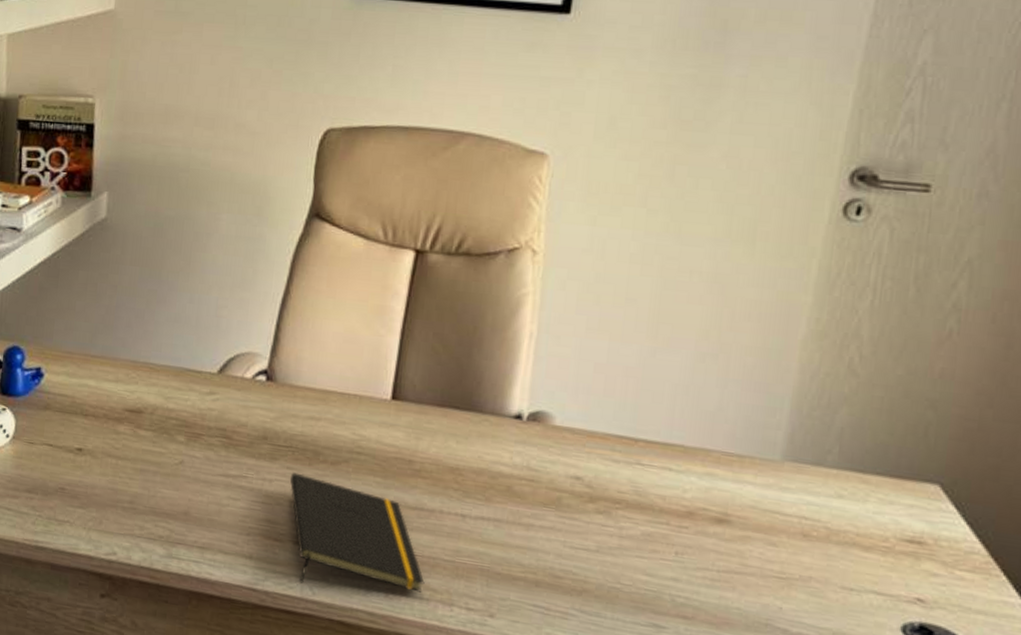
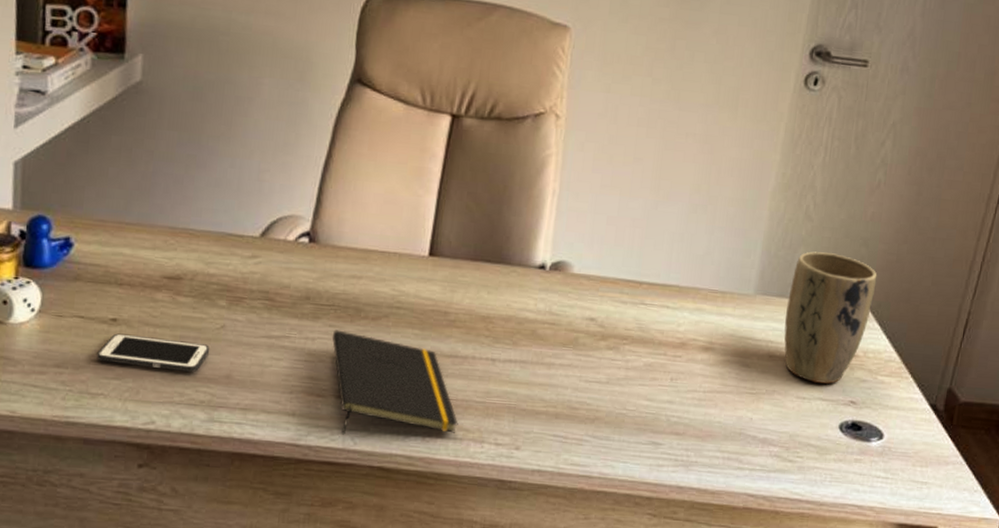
cell phone: none [63,463,169,506] -> present [96,333,210,372]
plant pot: none [822,412,951,575] -> present [784,251,878,384]

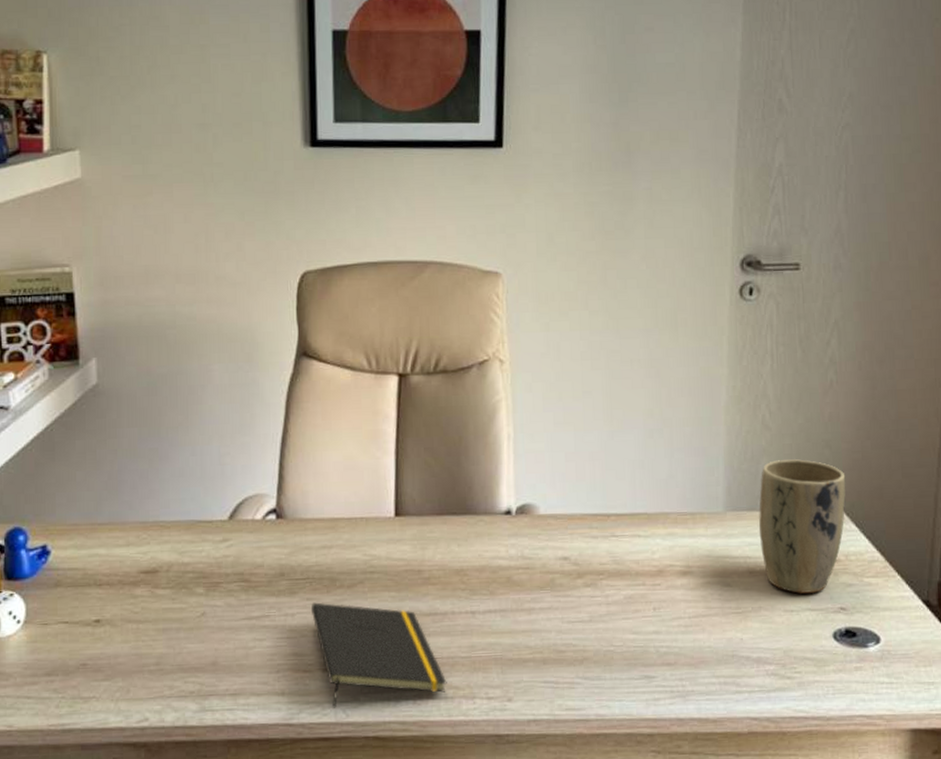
cell phone: present [96,333,210,372] -> none [85,633,194,665]

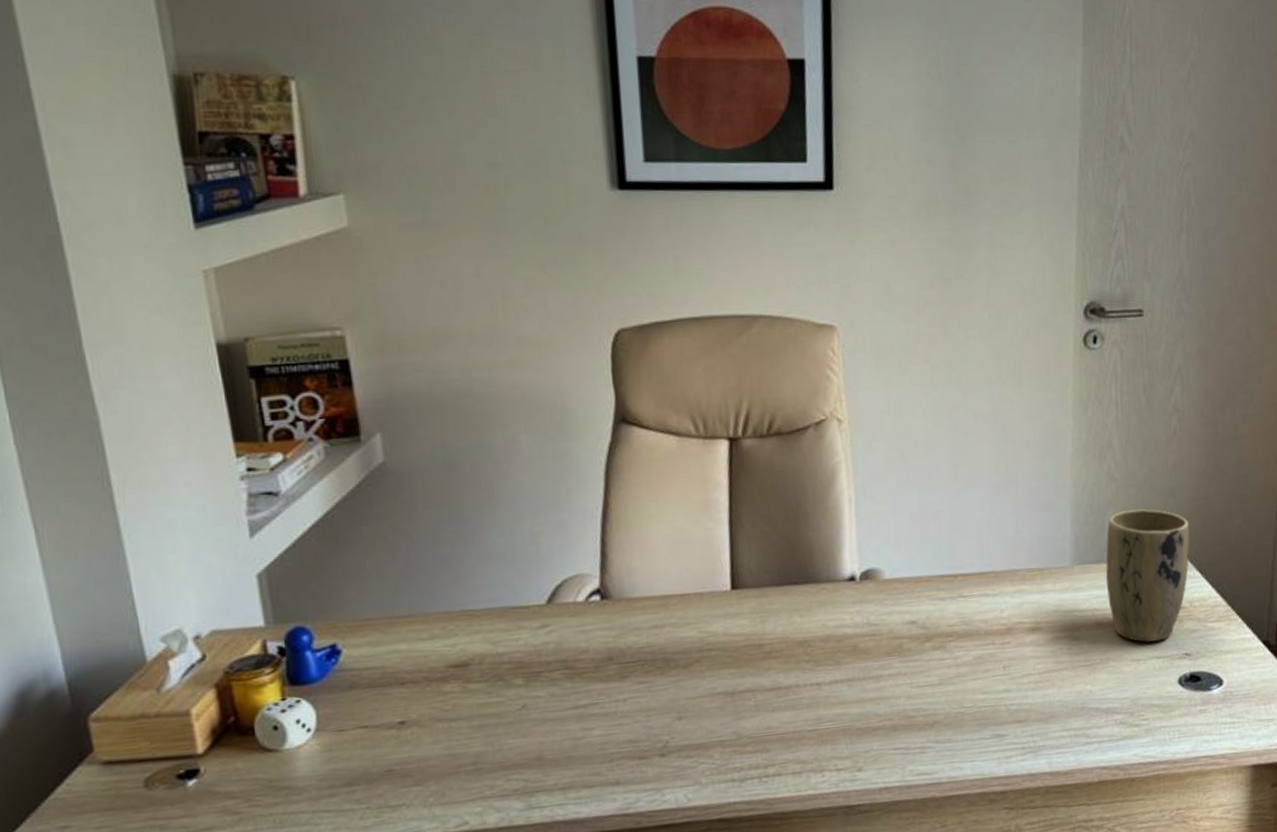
notepad: present [310,602,447,708] -> none [643,684,794,794]

